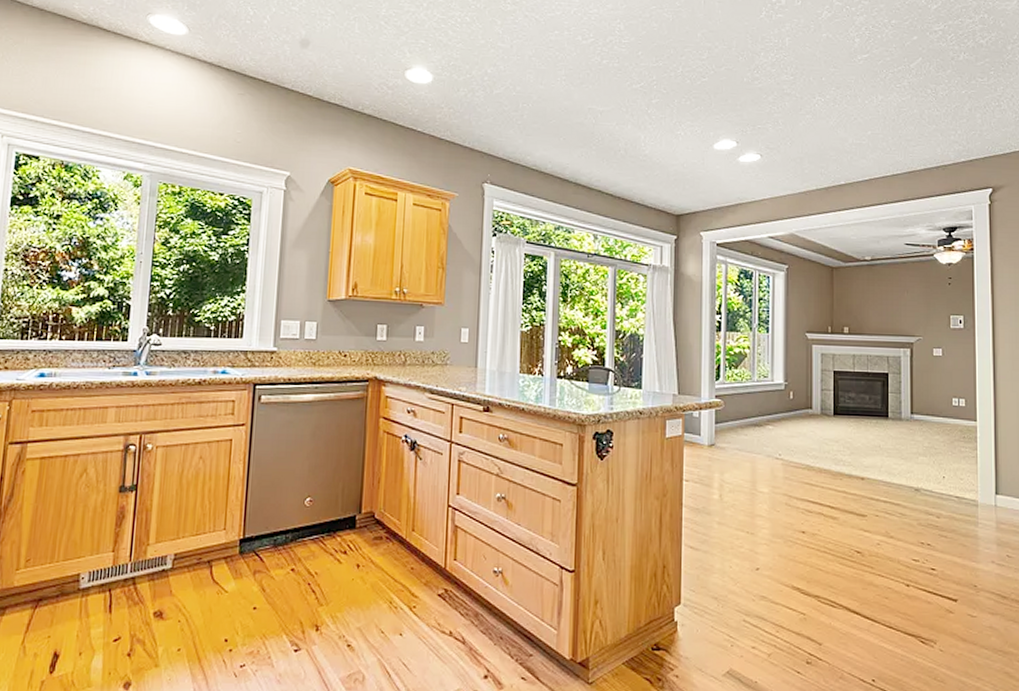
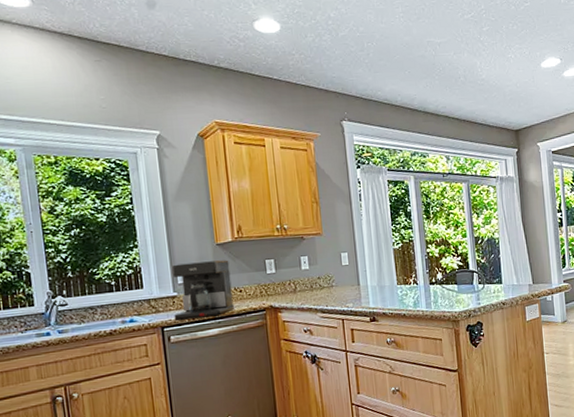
coffee maker: none [269,316,338,382] -> present [171,260,234,322]

